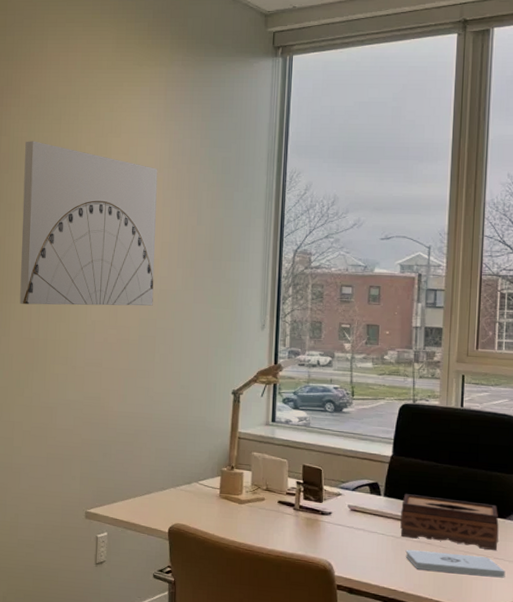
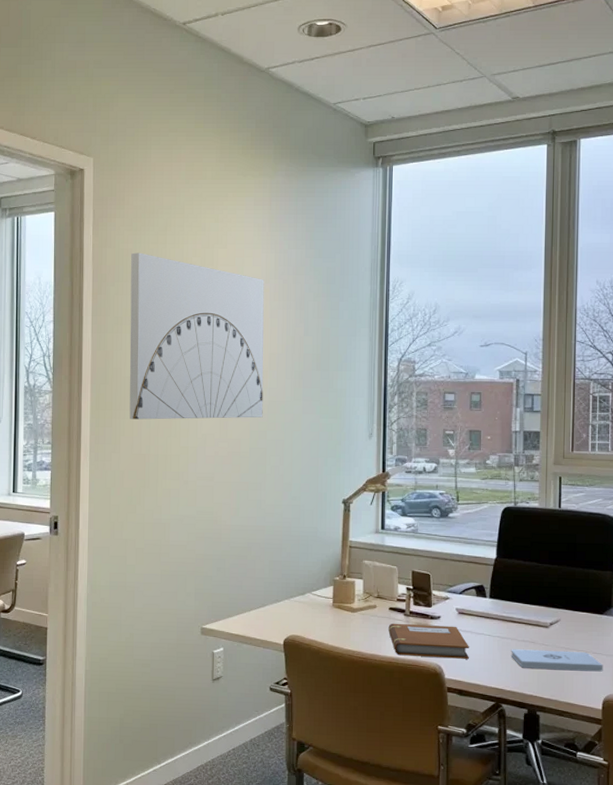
notebook: none [276,516,361,557] -> present [388,623,469,659]
tissue box: present [400,494,499,551] -> none [505,595,596,646]

